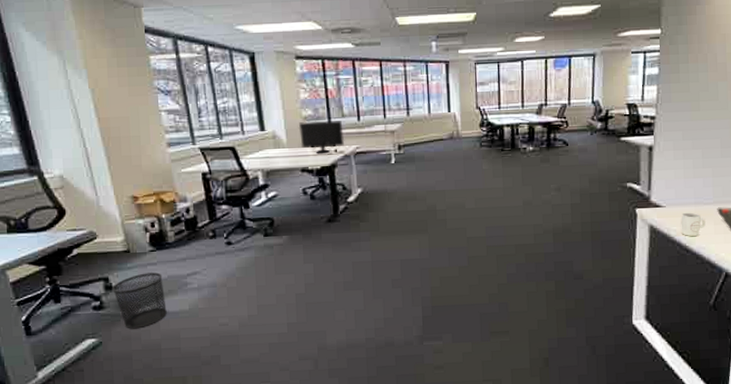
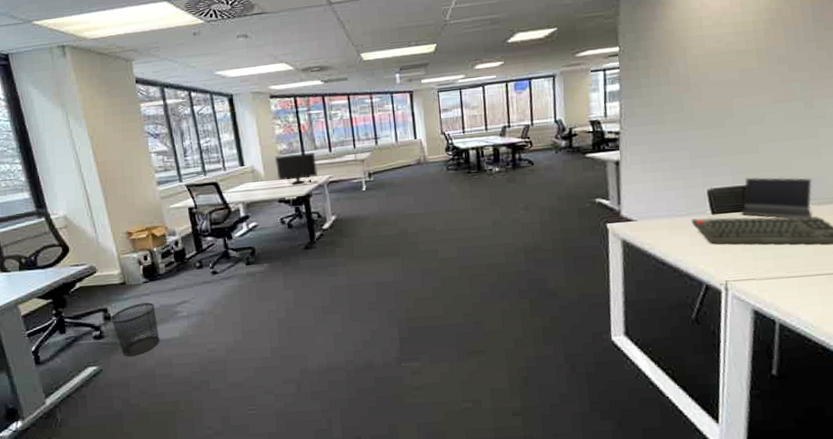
mug: present [680,212,706,237] -> none [653,225,681,250]

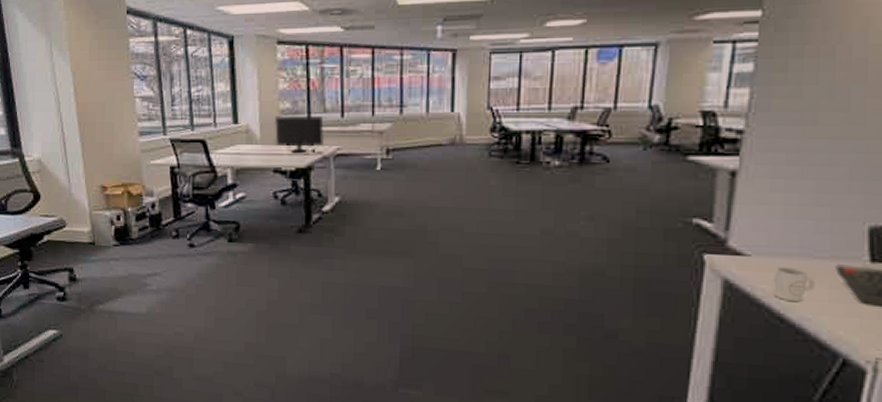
waste bin: present [111,302,160,357] -> none [76,268,125,326]
mug: none [653,225,681,250] -> present [772,266,815,303]

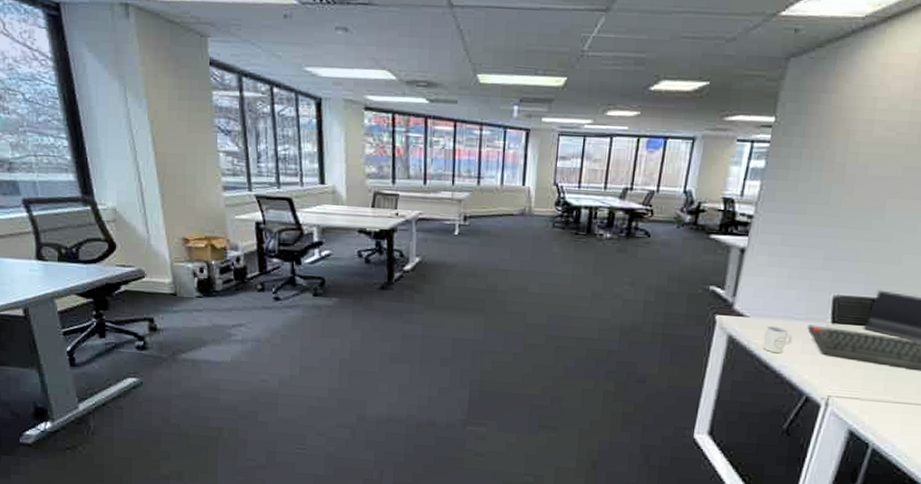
monitor: present [274,115,325,154] -> none [360,178,408,217]

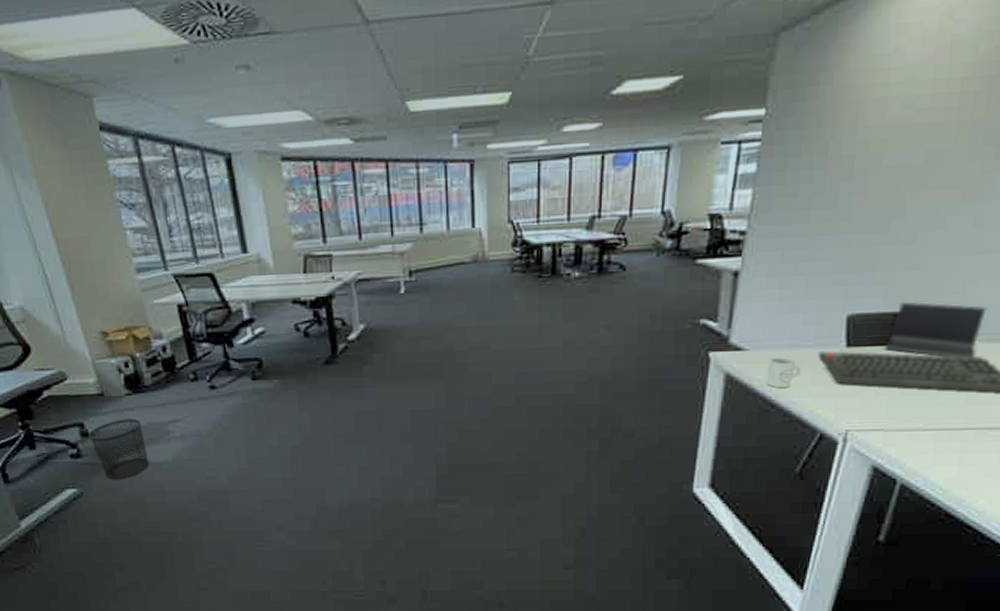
waste bin: none [157,318,209,374] -> present [89,418,149,480]

